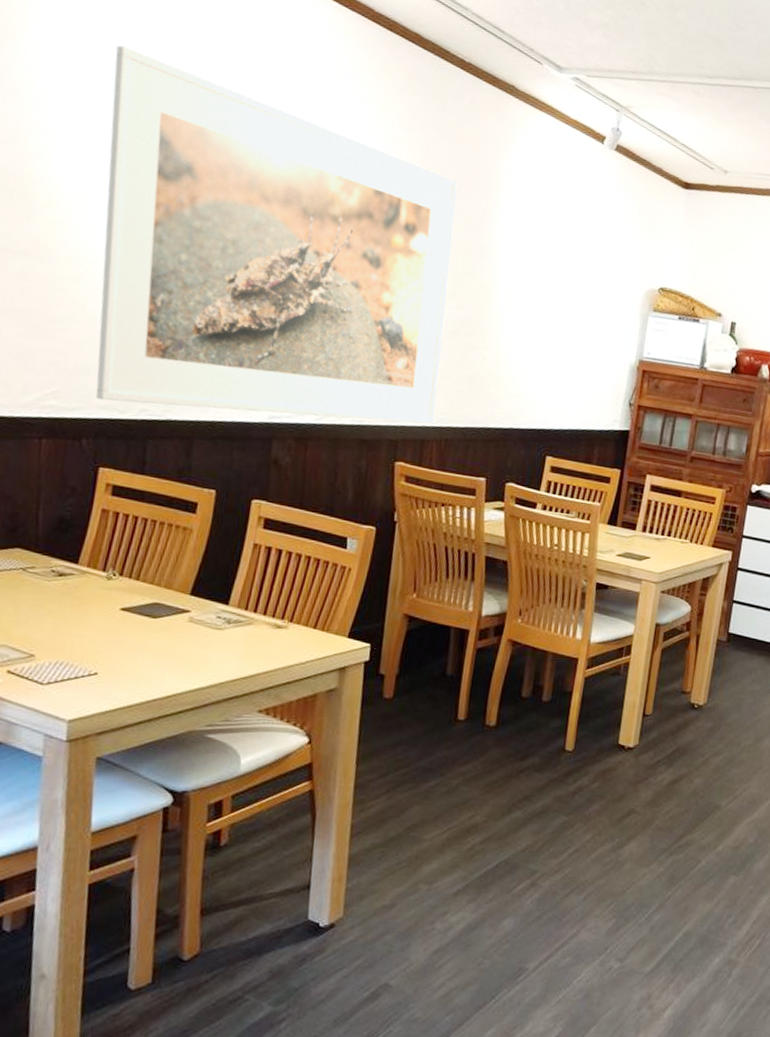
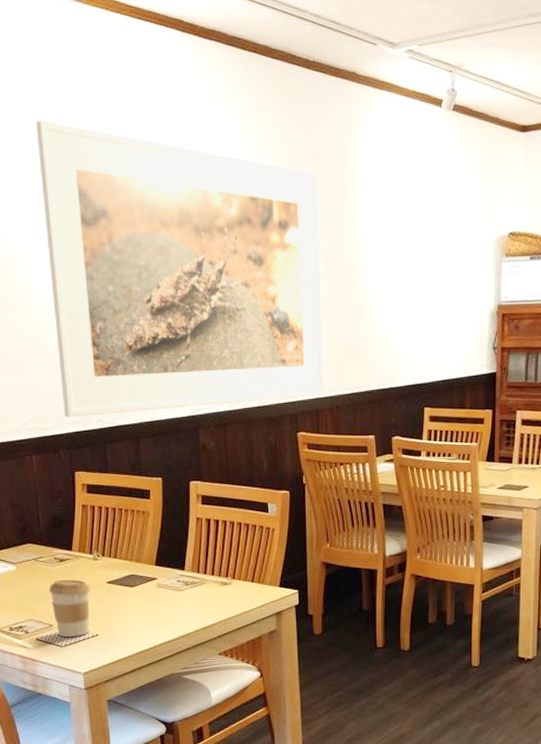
coffee cup: none [35,598,97,674] -> present [48,579,91,638]

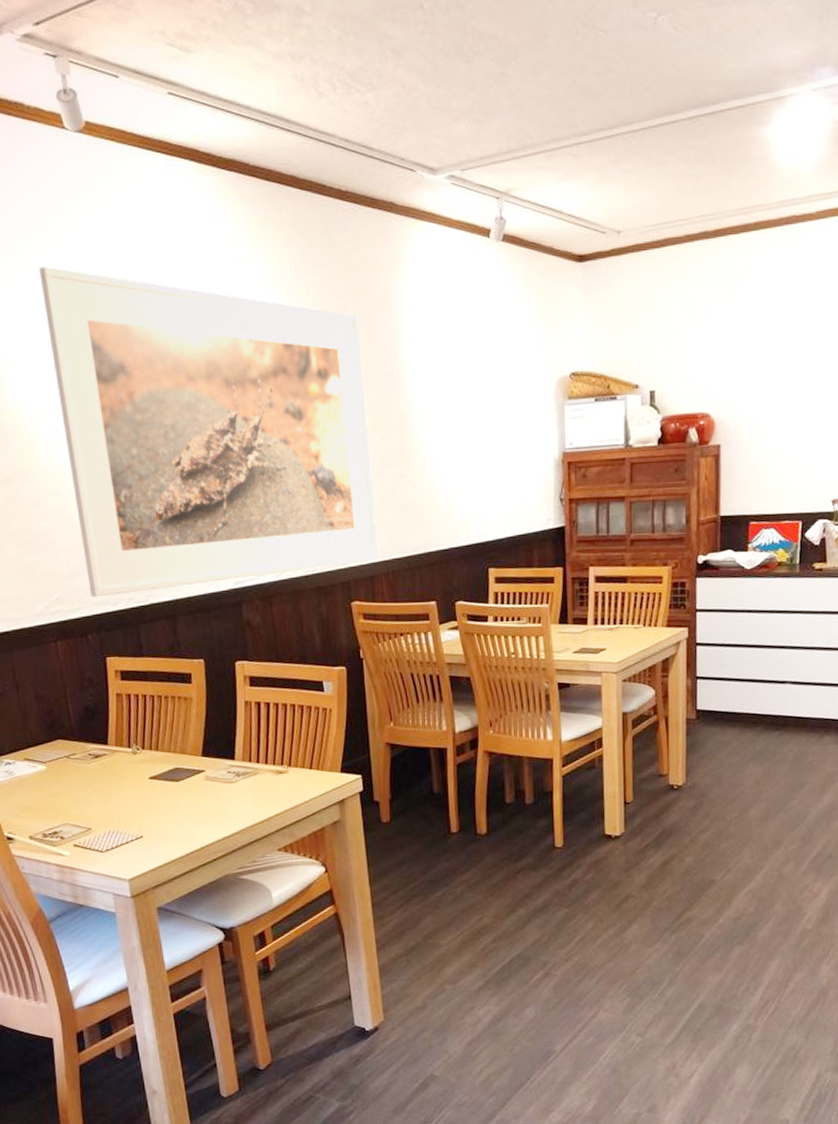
coffee cup: present [48,579,91,638] -> none [84,776,133,842]

